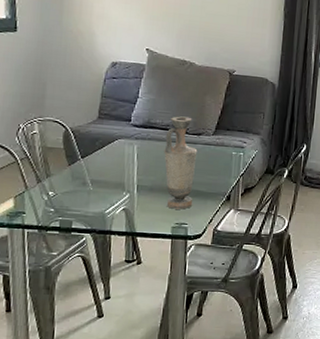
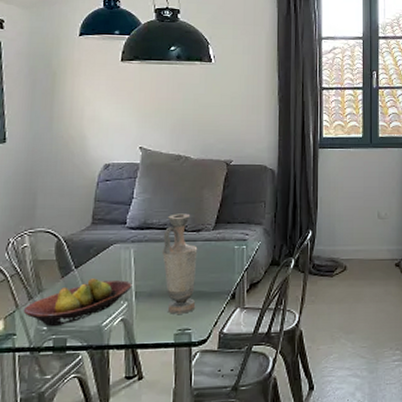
fruit bowl: none [32,169,135,210] -> present [23,278,132,327]

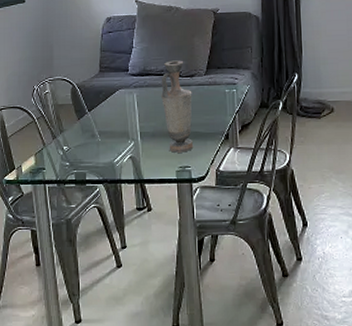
fruit bowl: present [23,278,132,327] -> none [49,120,137,163]

